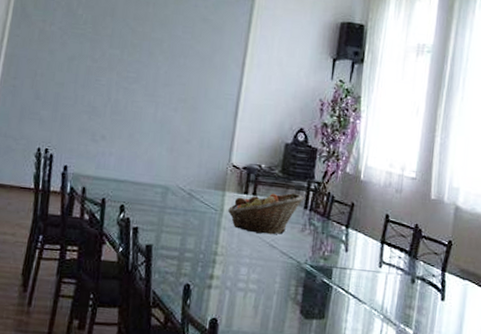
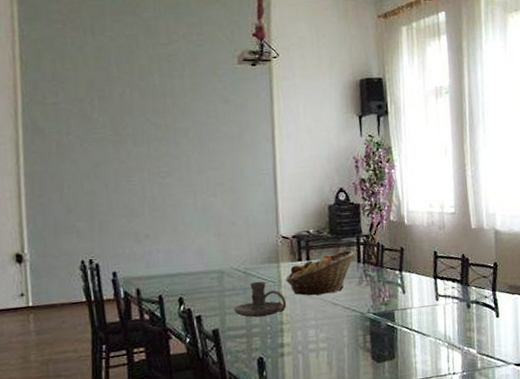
candle holder: none [171,205,225,244] -> present [233,281,287,318]

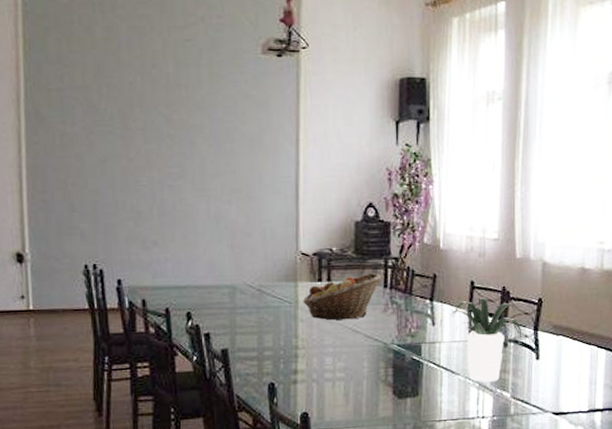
candle holder: present [233,281,287,318] -> none [245,300,303,340]
potted plant: none [409,265,492,342] -> present [439,298,535,383]

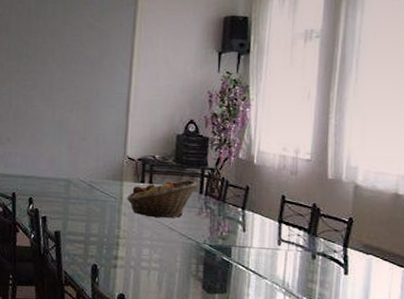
potted plant: present [439,298,535,383] -> none [249,211,345,290]

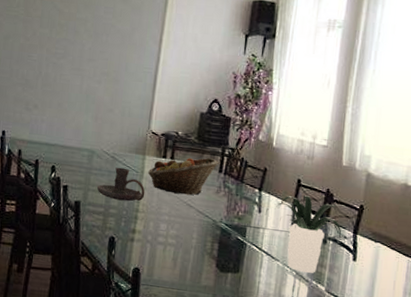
candle holder: none [75,195,125,229] -> present [96,167,145,202]
potted plant: none [249,211,345,290] -> present [265,195,356,274]

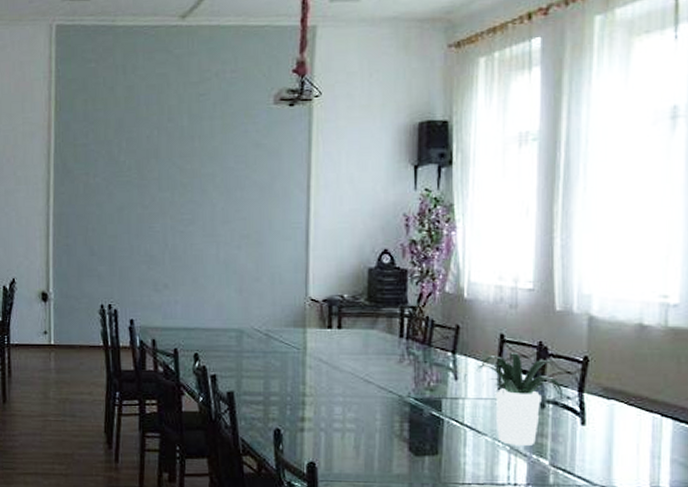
candle holder: present [96,167,145,202] -> none [251,346,311,385]
fruit basket: present [148,157,218,196] -> none [312,321,397,369]

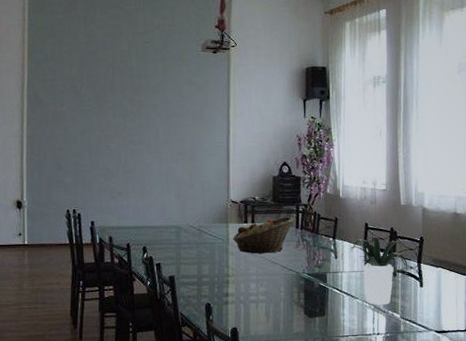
fruit basket: none [312,321,397,369] -> present [233,216,294,254]

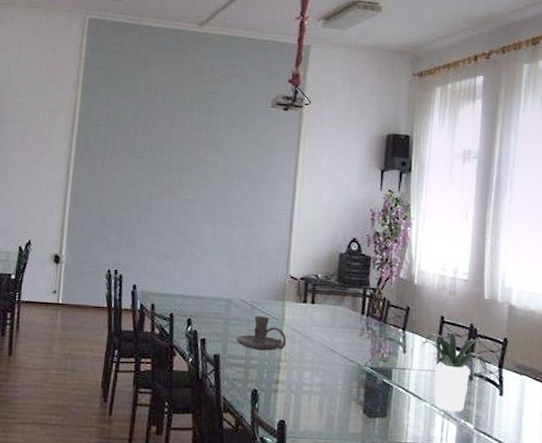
candle holder: none [187,238,233,269] -> present [236,315,287,351]
fruit basket: present [233,216,294,254] -> none [289,299,360,340]

